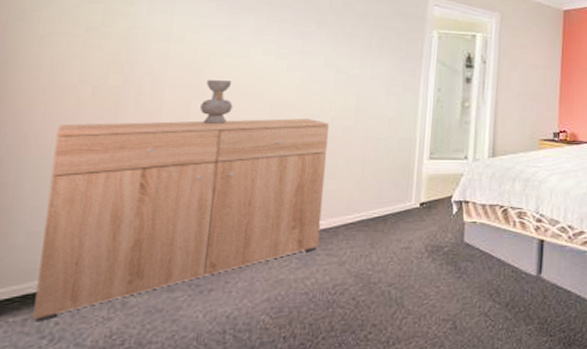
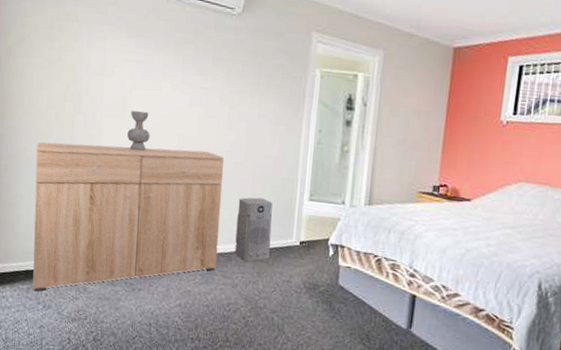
air purifier: none [342,162,388,234] -> present [234,197,273,262]

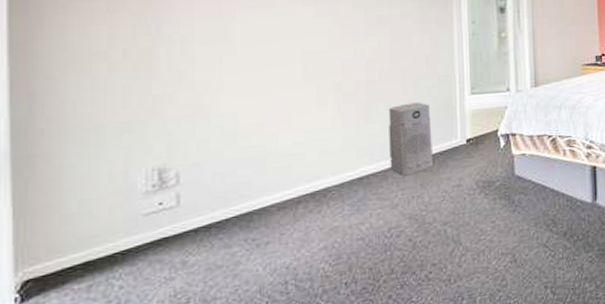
dresser: present [33,142,225,292] -> none [94,64,369,288]
decorative vase: present [127,111,150,151] -> none [233,32,265,79]

